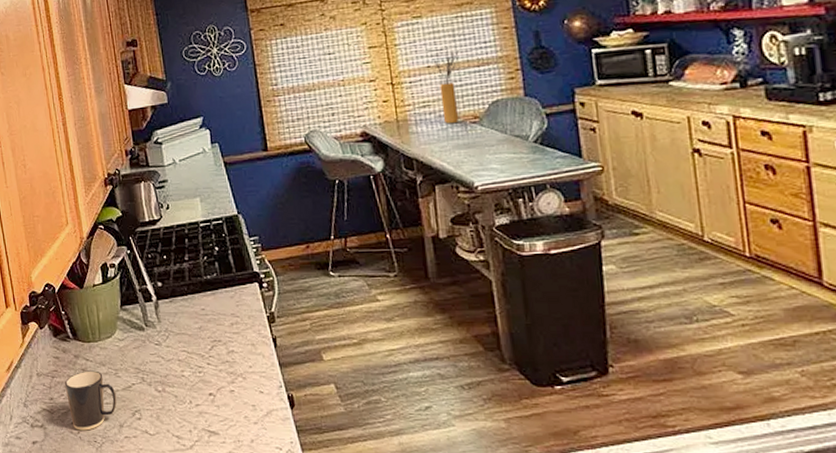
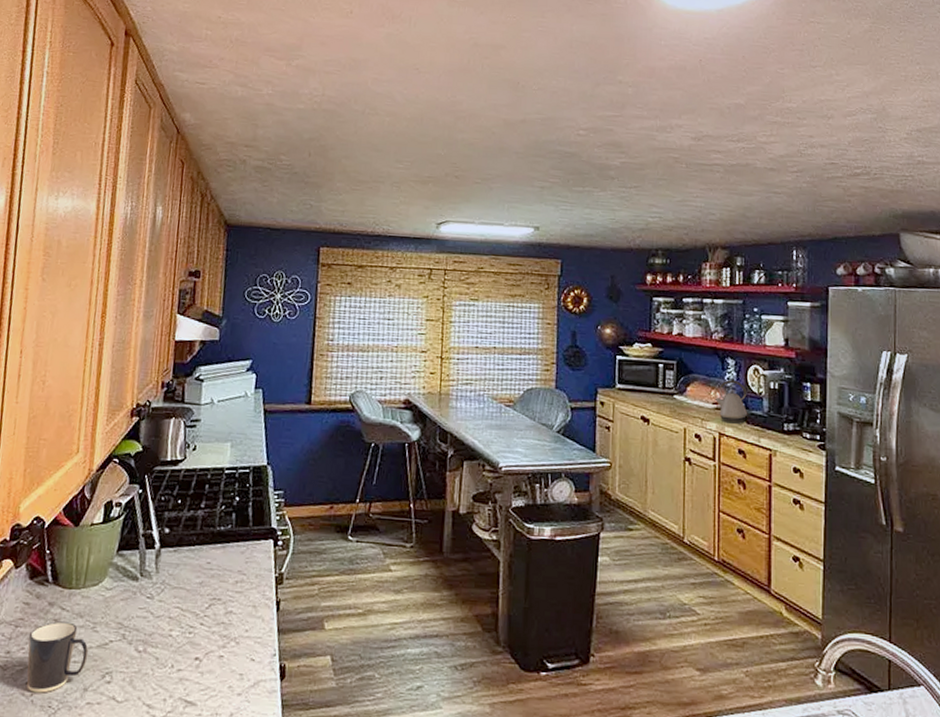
vase: present [434,47,460,124] -> none [482,332,505,405]
kettle: none [723,53,771,104] -> present [715,380,749,424]

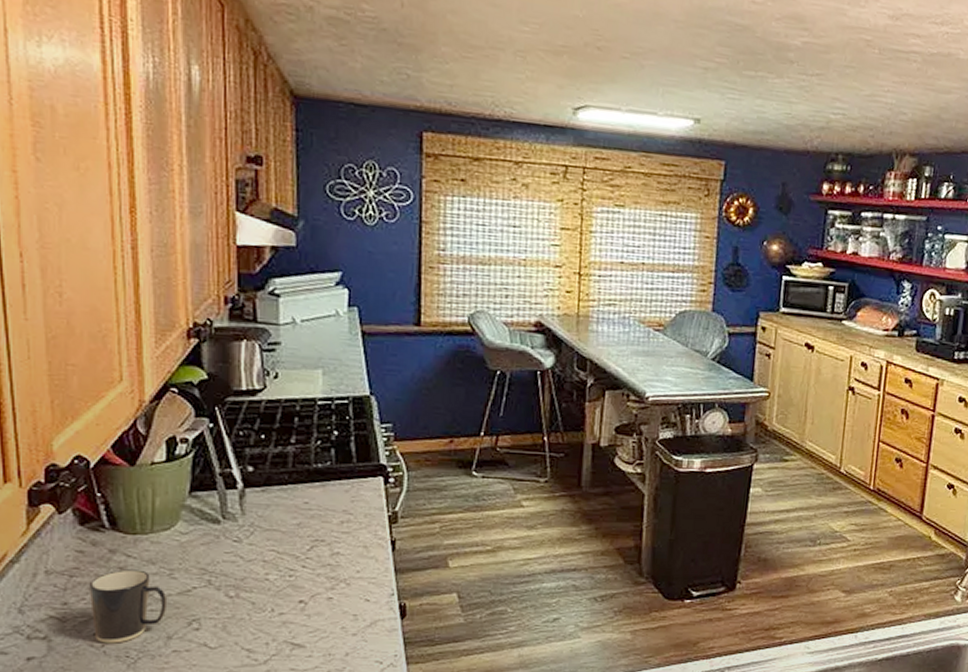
kettle: present [715,380,749,424] -> none [886,305,921,352]

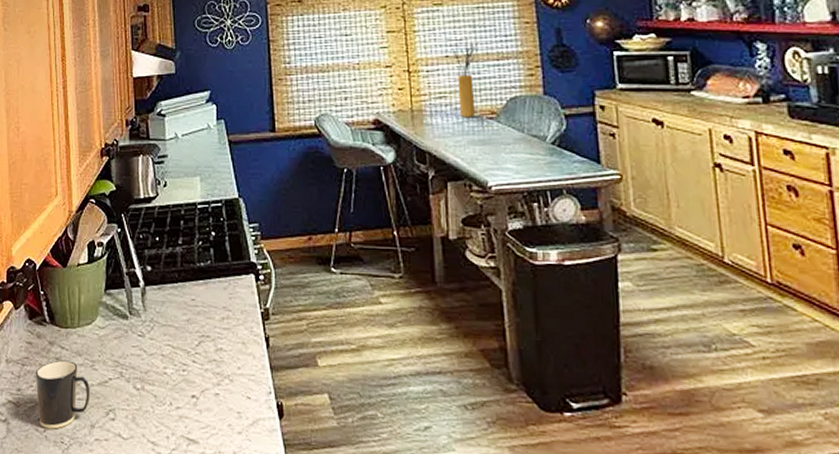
vase: none [627,245,656,329] -> present [453,38,479,118]

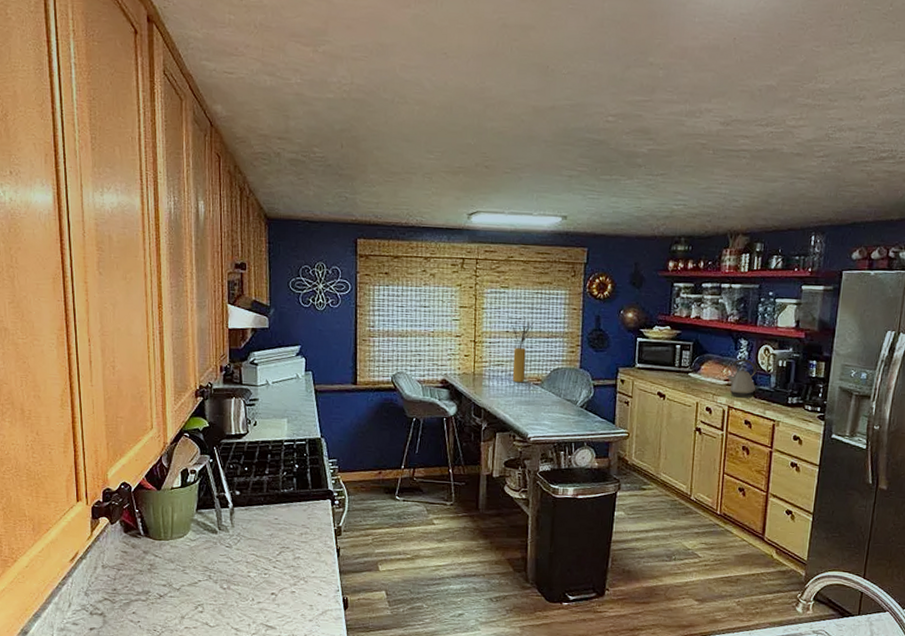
mug: present [35,360,91,429] -> none [130,566,182,620]
kettle: none [745,68,794,119] -> present [727,359,757,398]

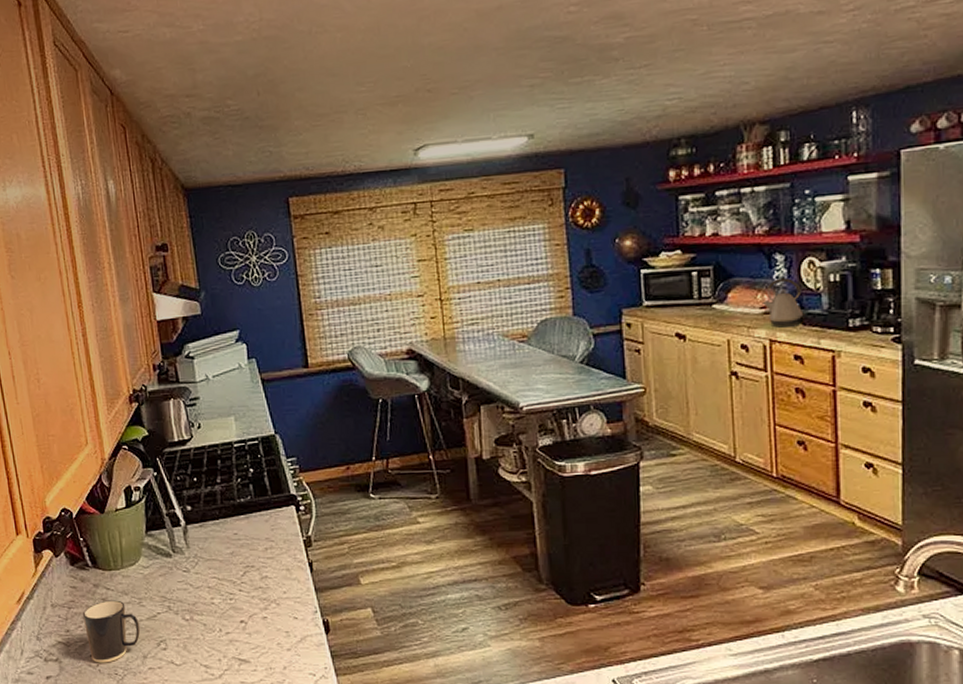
mug: none [130,566,182,620] -> present [82,600,141,663]
vase: present [512,317,534,383] -> none [484,263,510,343]

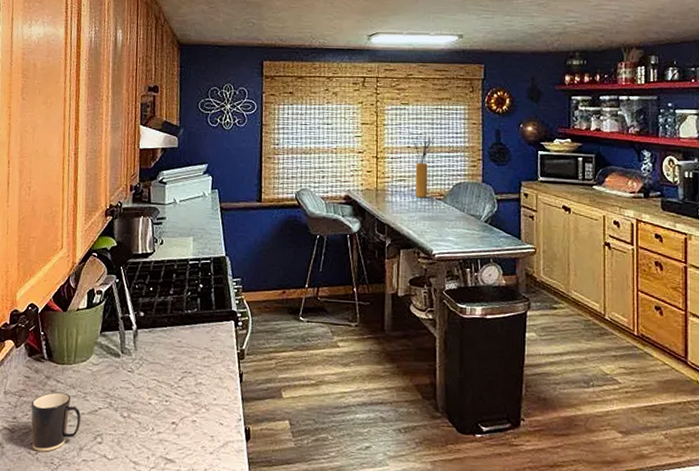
vase: none [484,263,510,343] -> present [414,133,435,198]
kettle: present [763,278,806,328] -> none [632,170,665,211]

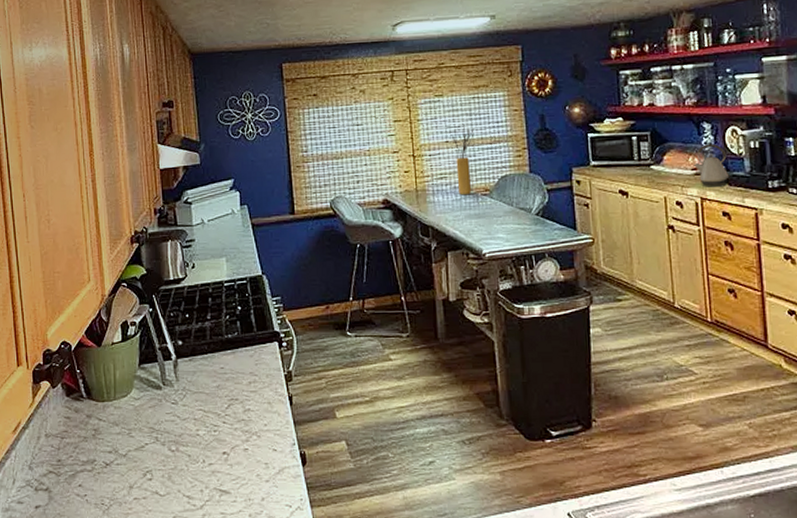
mug: present [30,392,82,452] -> none [74,430,129,493]
kettle: none [632,170,665,211] -> present [694,144,731,187]

